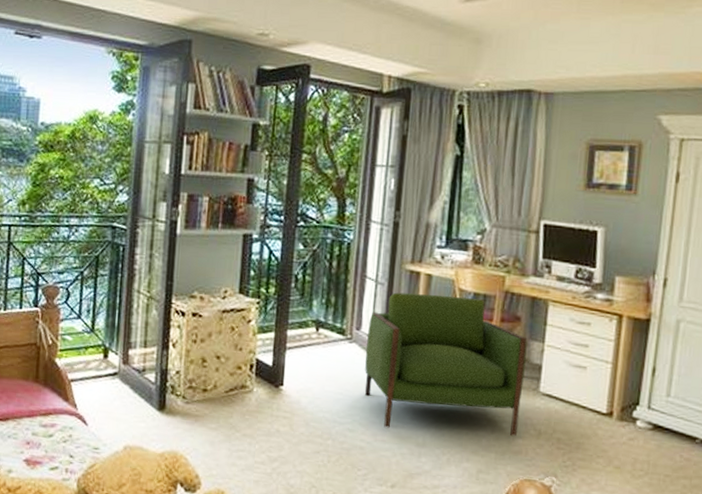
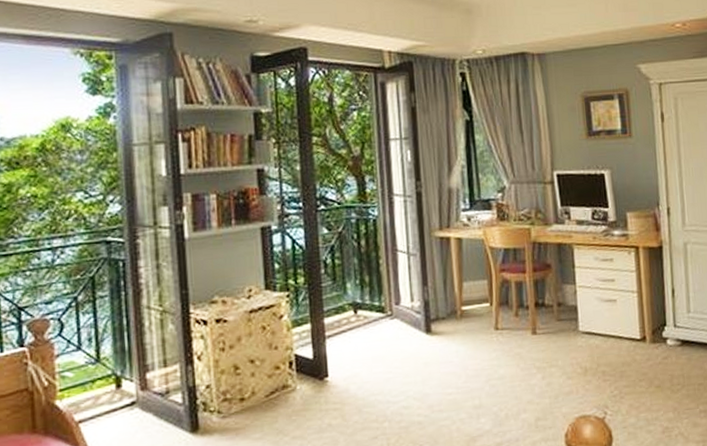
armchair: present [364,292,528,437] -> none [407,254,566,397]

